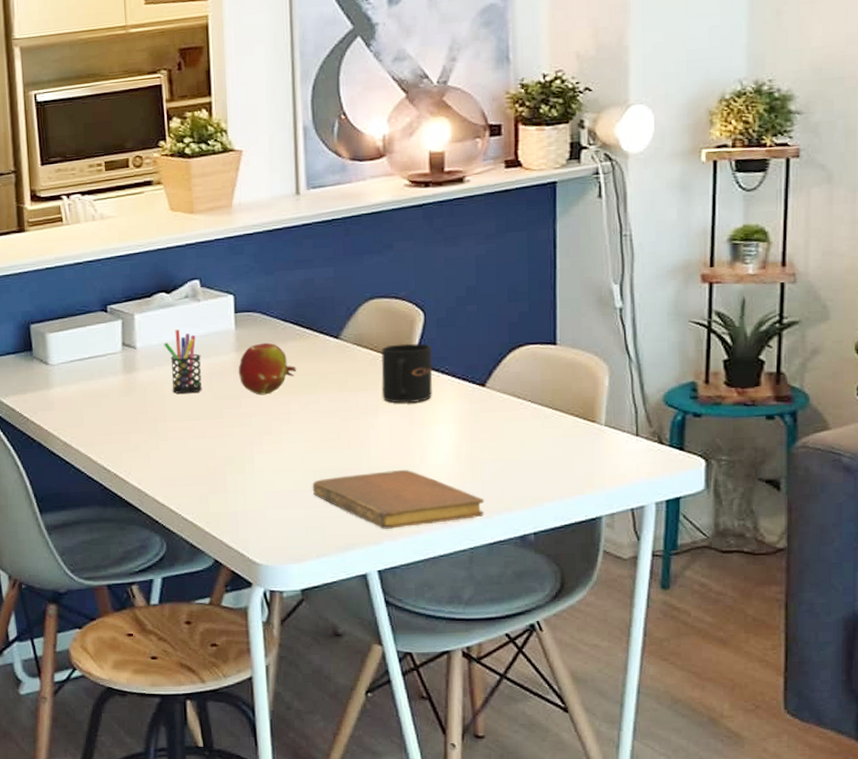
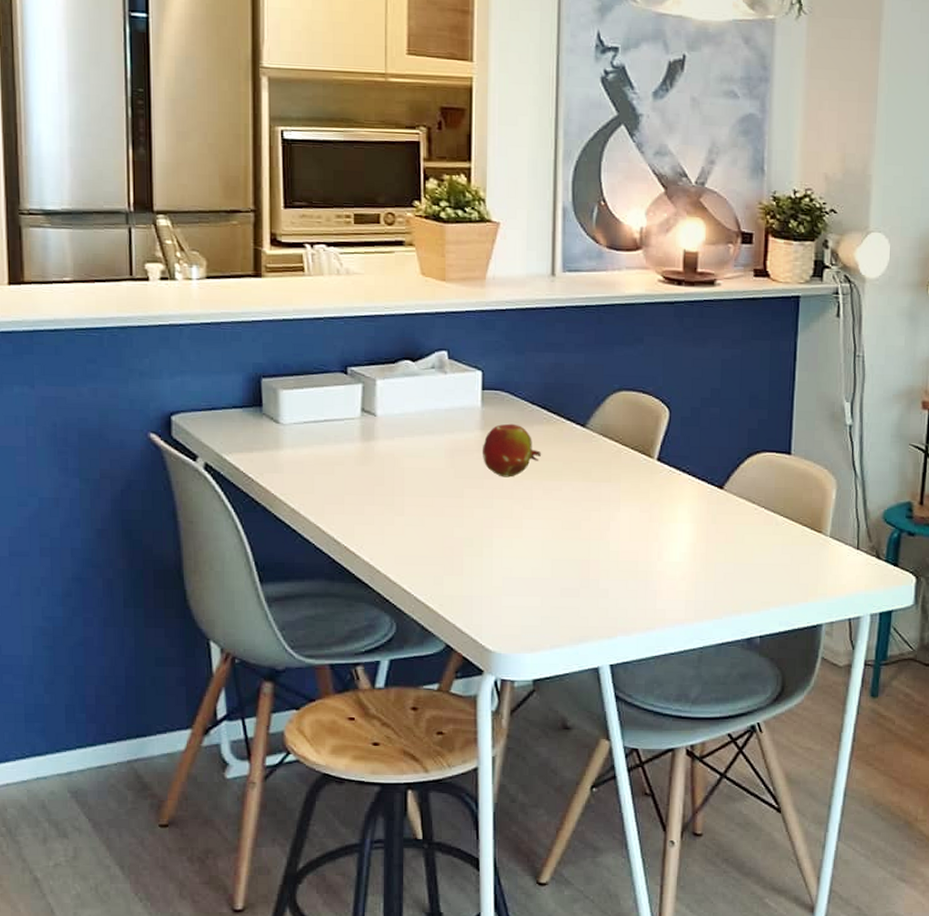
pen holder: present [164,330,203,394] -> none [406,401,444,469]
notebook: present [312,469,485,529] -> none [550,564,716,624]
mug: present [381,343,433,404] -> none [624,438,675,500]

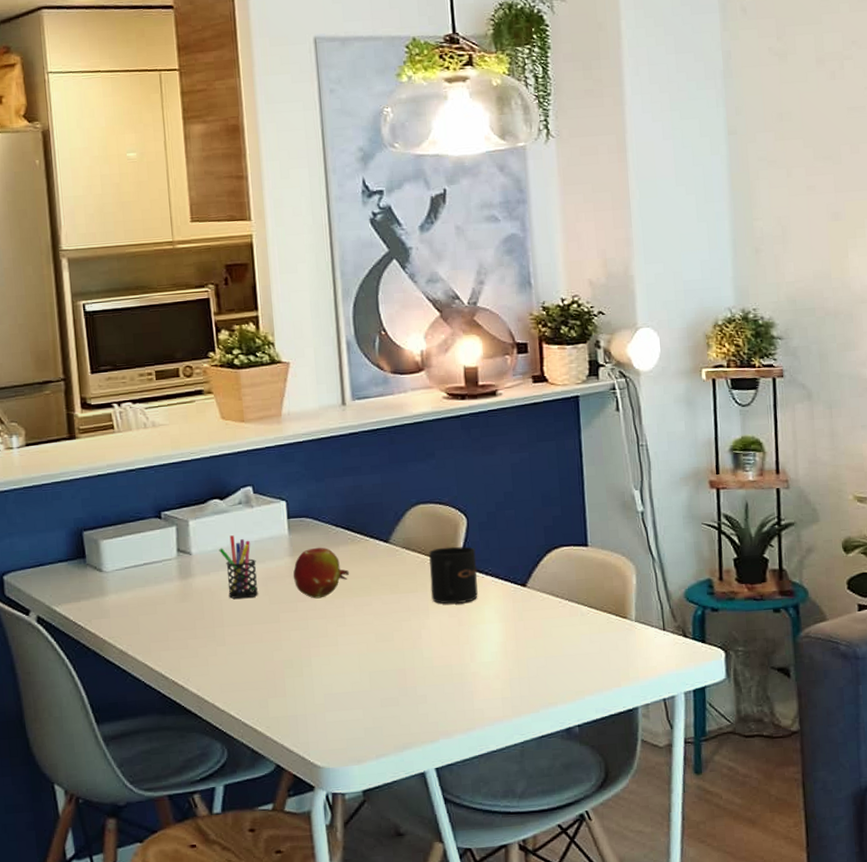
pen holder: none [406,401,444,469] -> present [219,535,259,599]
mug: none [624,438,675,500] -> present [429,546,478,605]

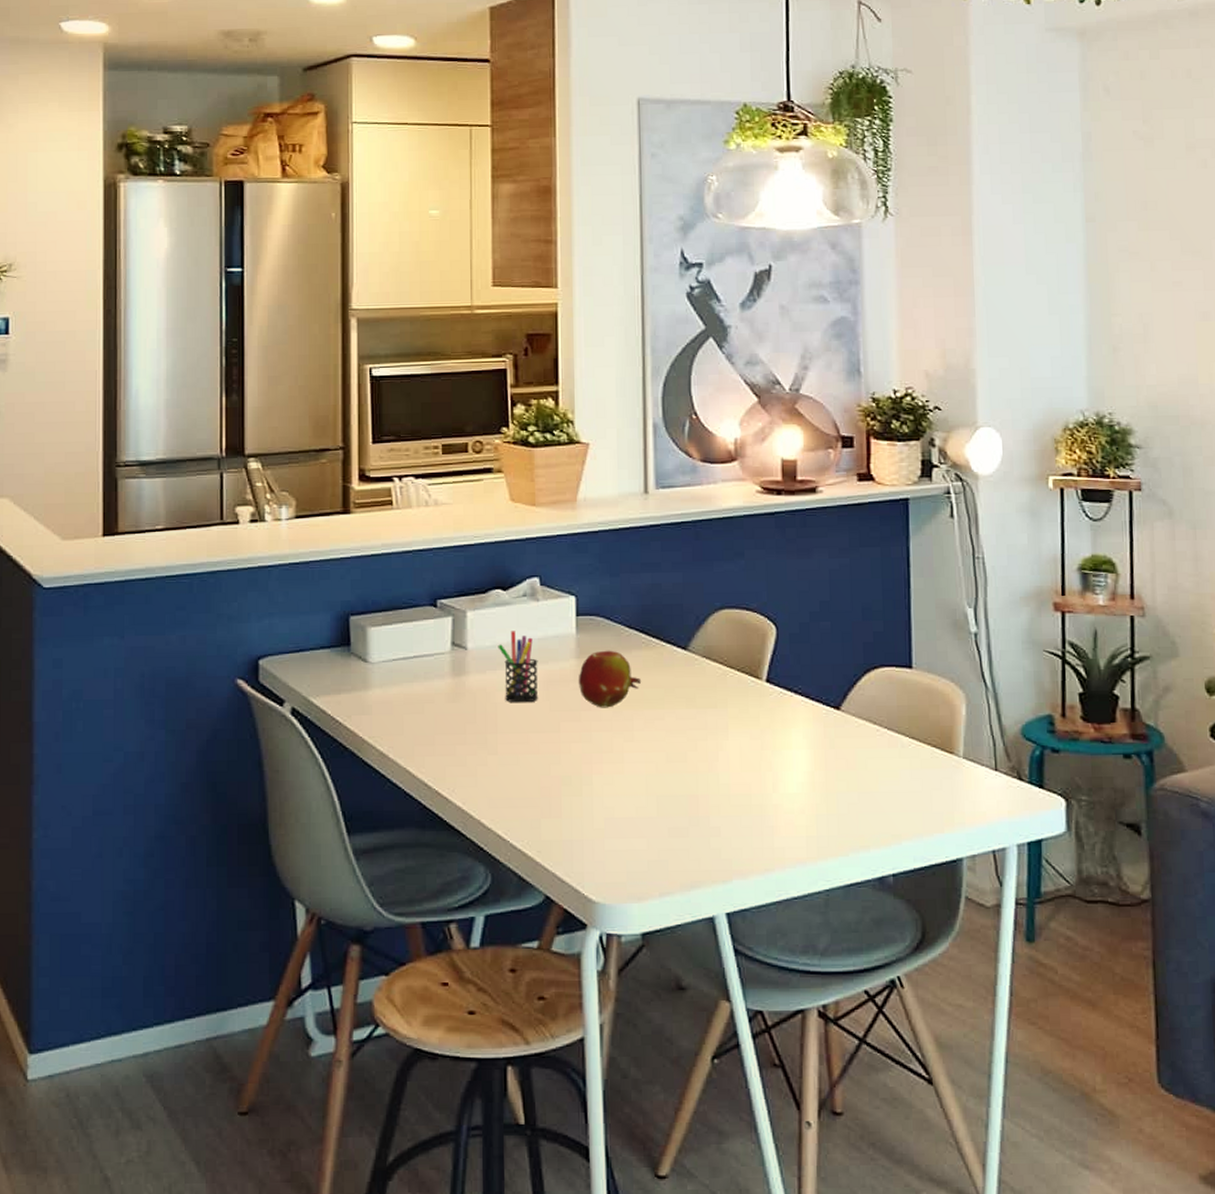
mug: present [429,546,478,605] -> none [731,659,785,725]

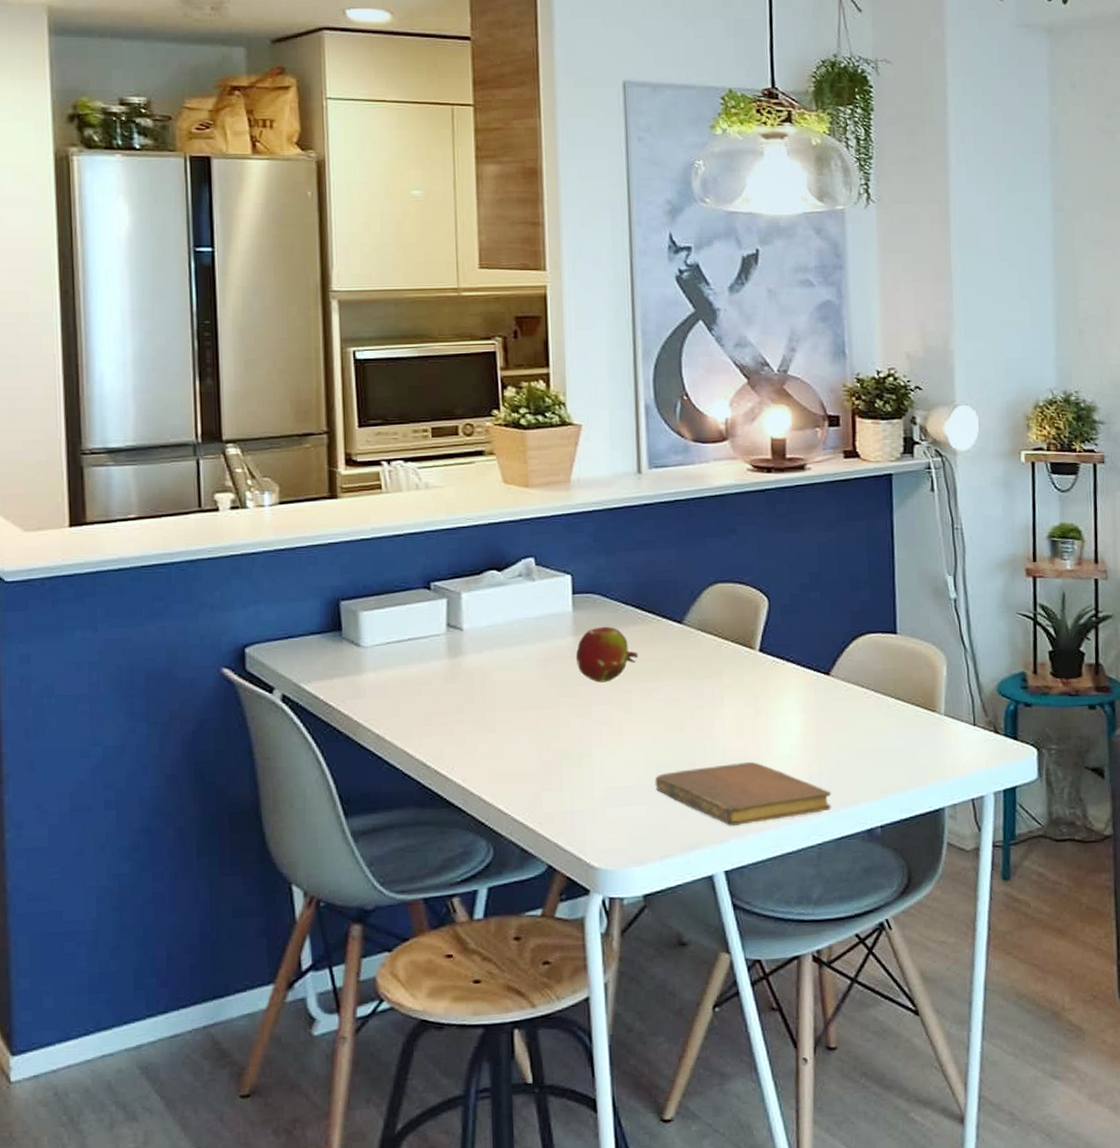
pen holder: present [498,631,539,703] -> none [494,610,537,681]
notebook: none [655,798,840,865] -> present [654,761,832,826]

